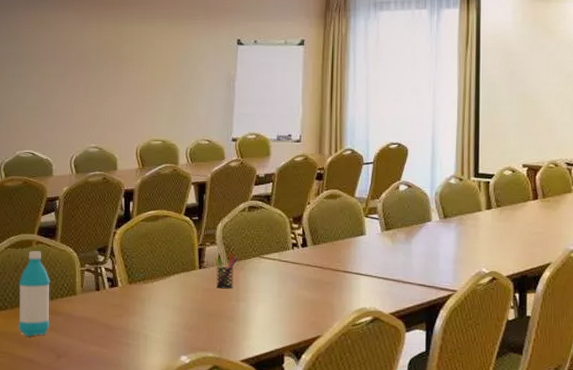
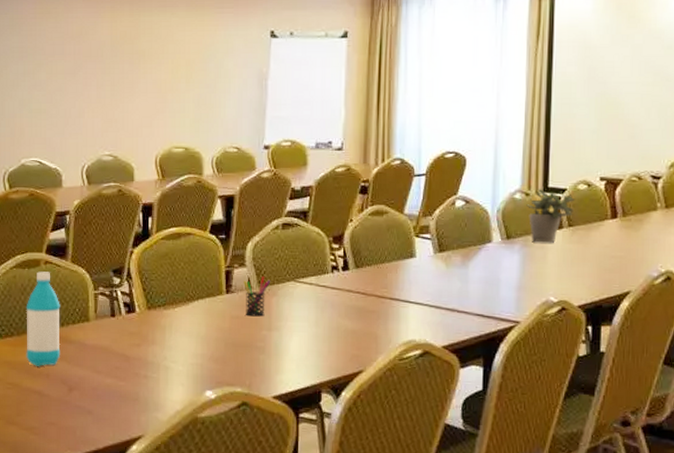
potted plant: none [460,175,502,221] -> present [526,189,575,243]

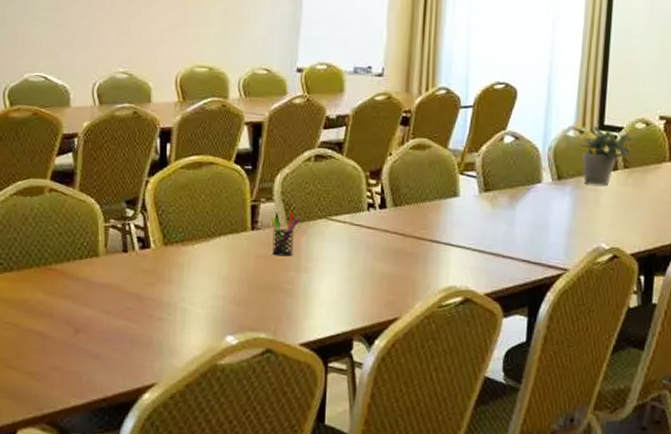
water bottle: present [26,271,61,366] -> none [27,200,66,305]

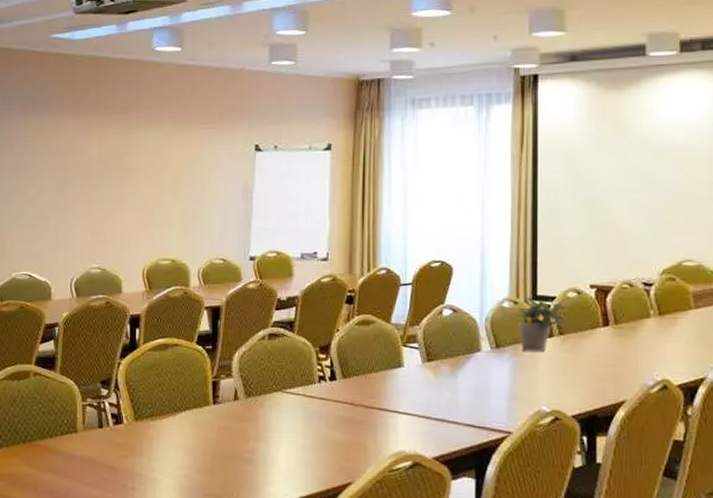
pen holder: present [271,212,300,257] -> none [230,386,257,428]

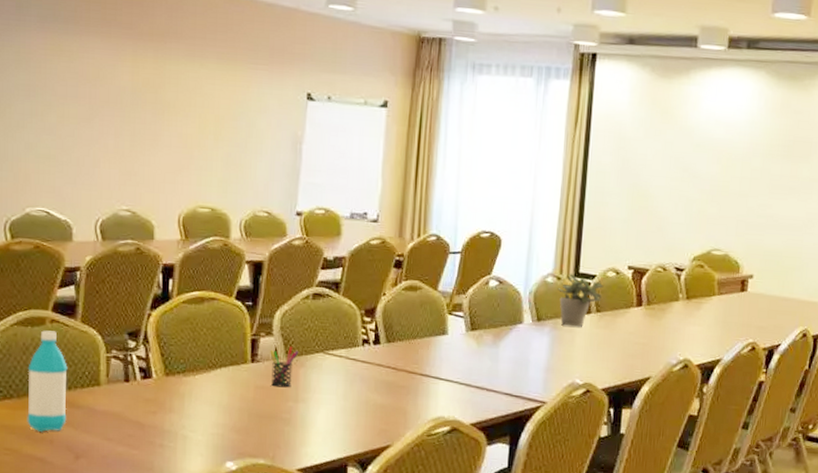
water bottle: none [15,383,49,478] -> present [27,330,68,432]
pen holder: none [230,386,257,428] -> present [270,346,298,388]

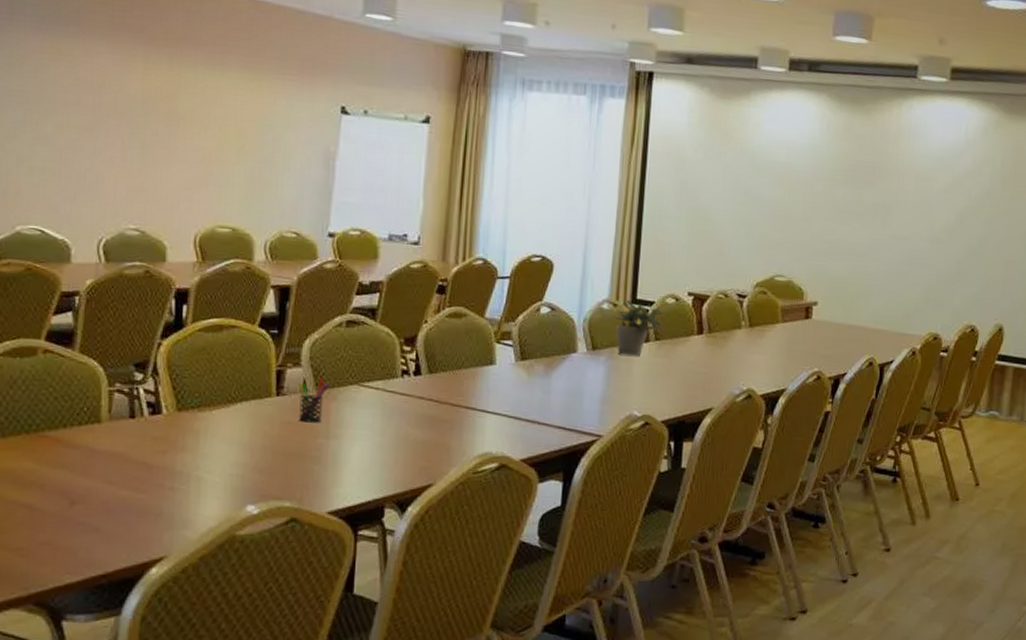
water bottle: present [27,330,68,432] -> none [13,361,63,475]

